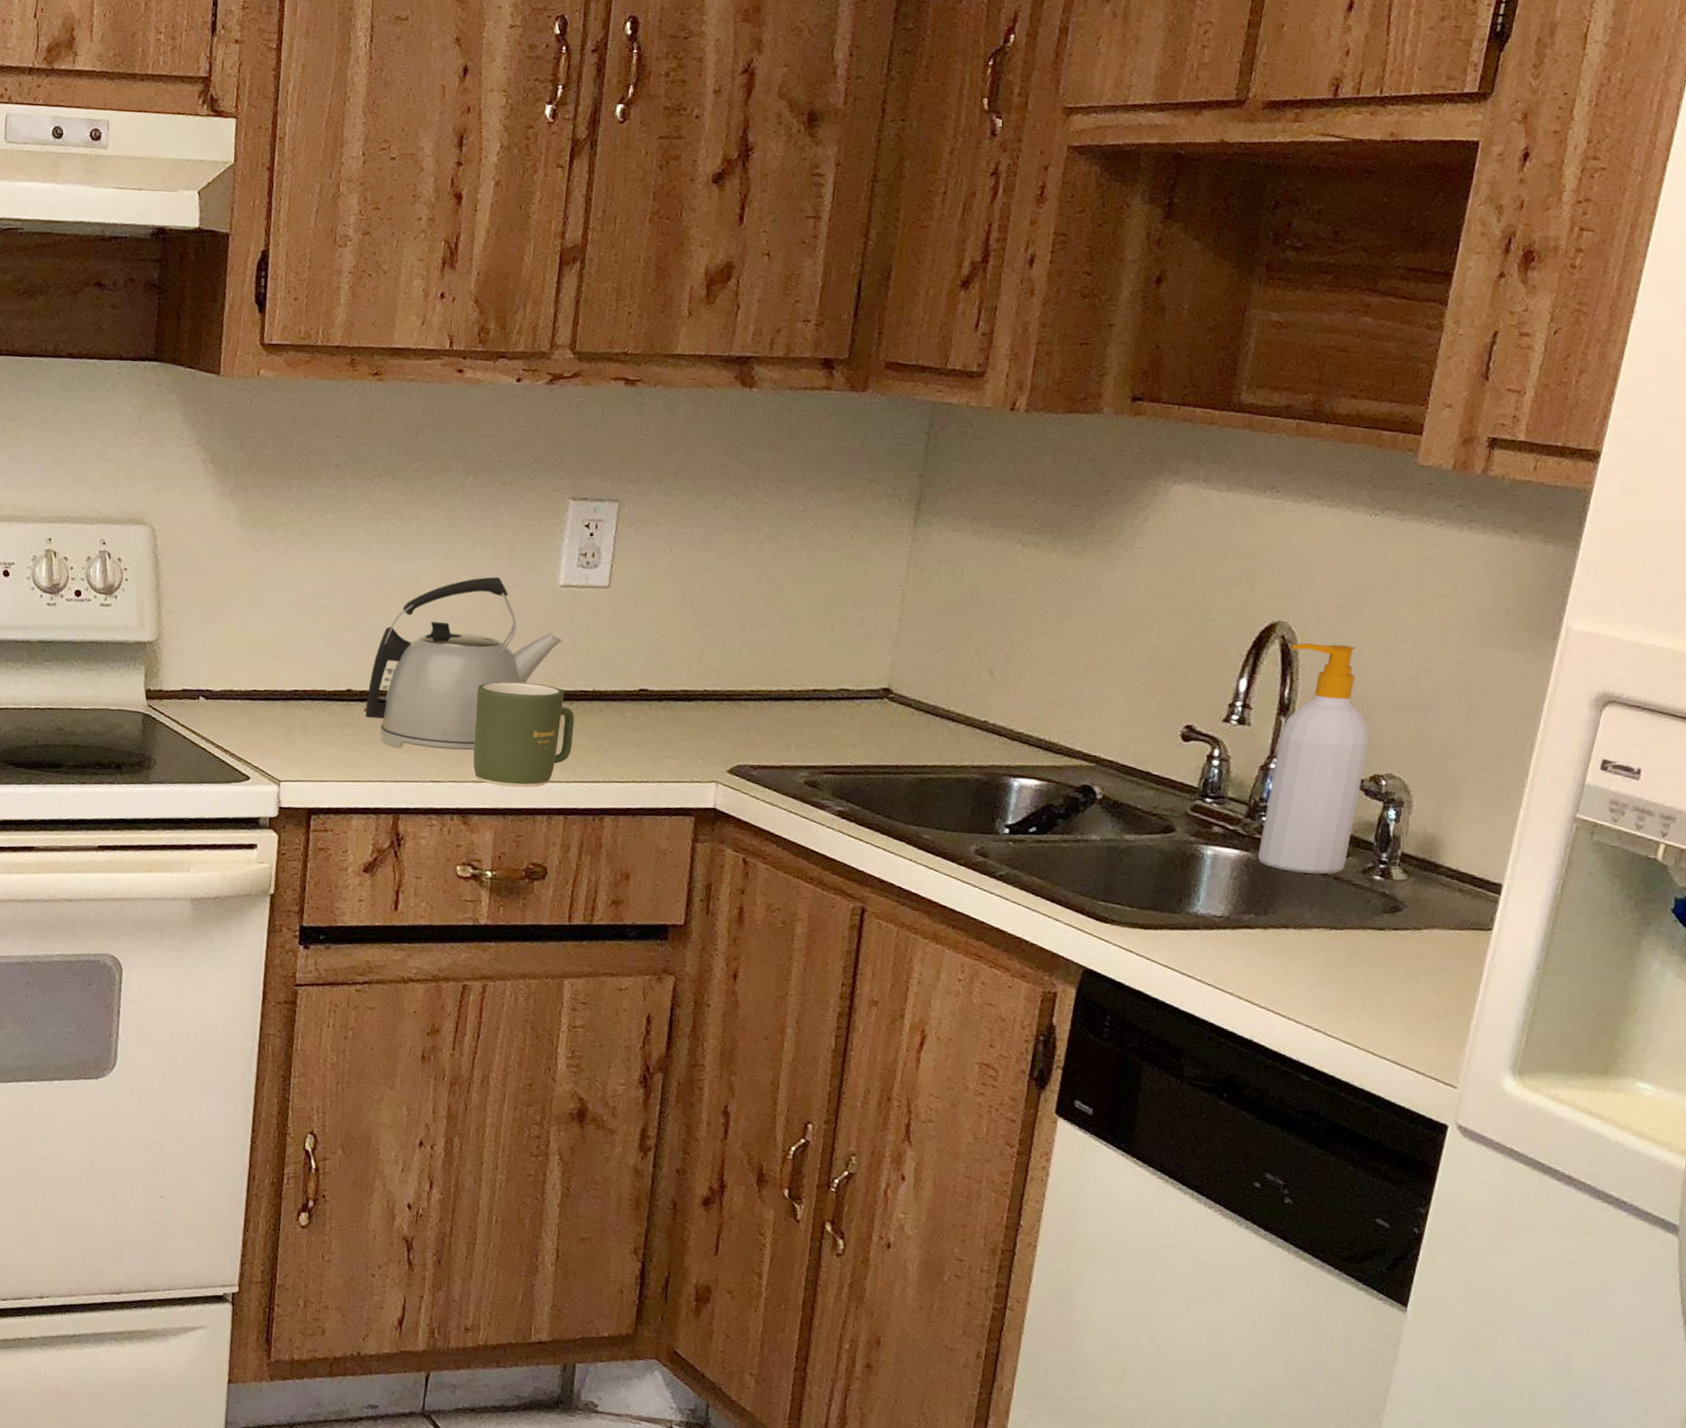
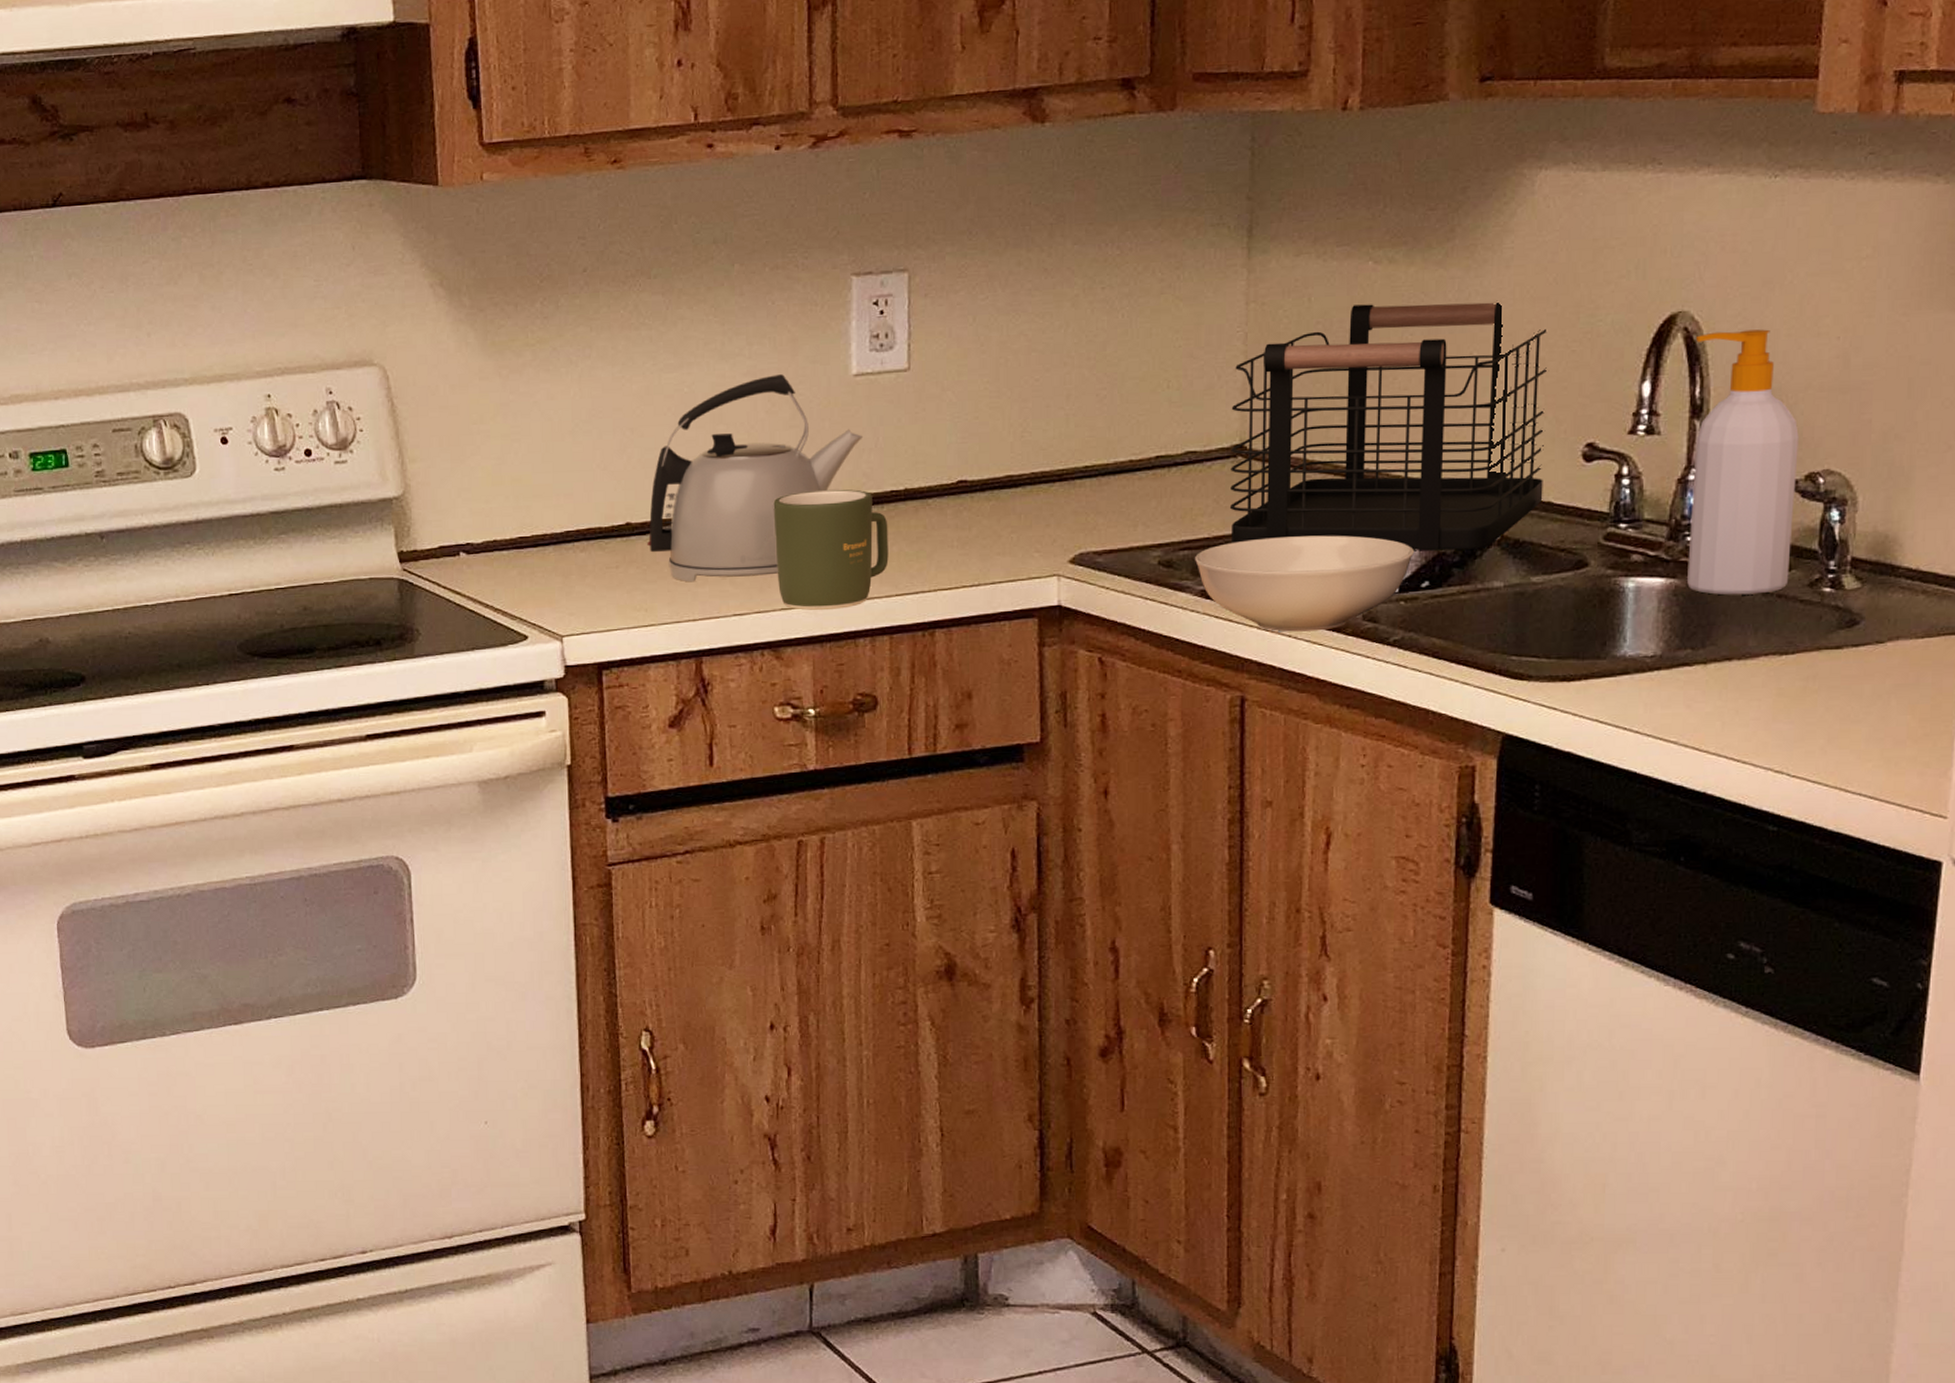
bowl: none [836,772,1026,859] -> present [1194,535,1414,632]
dish rack: none [870,580,1164,805] -> present [1230,300,1549,551]

